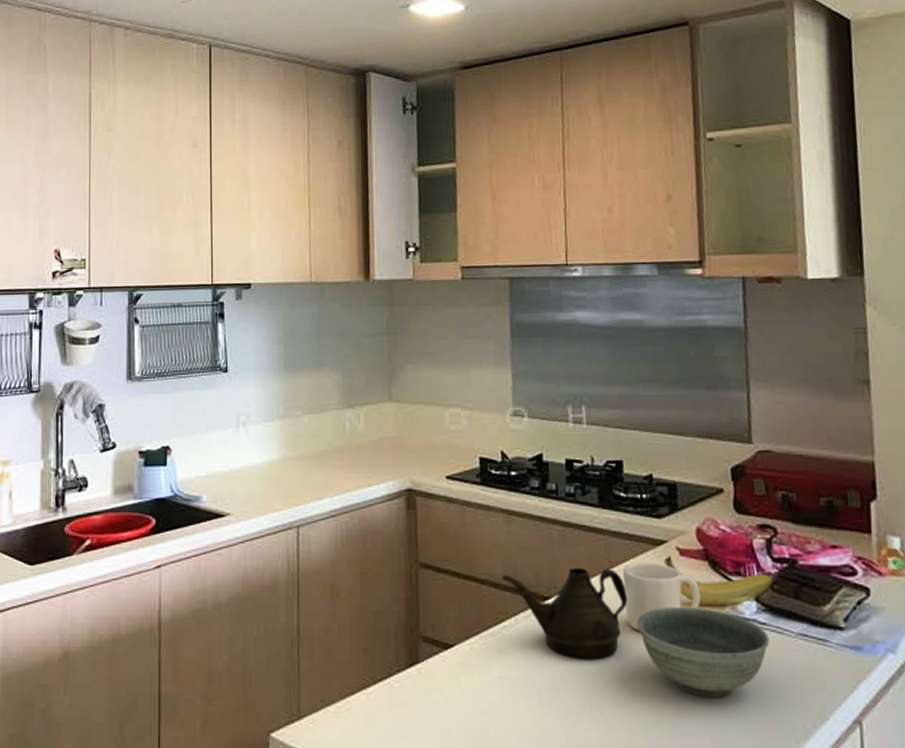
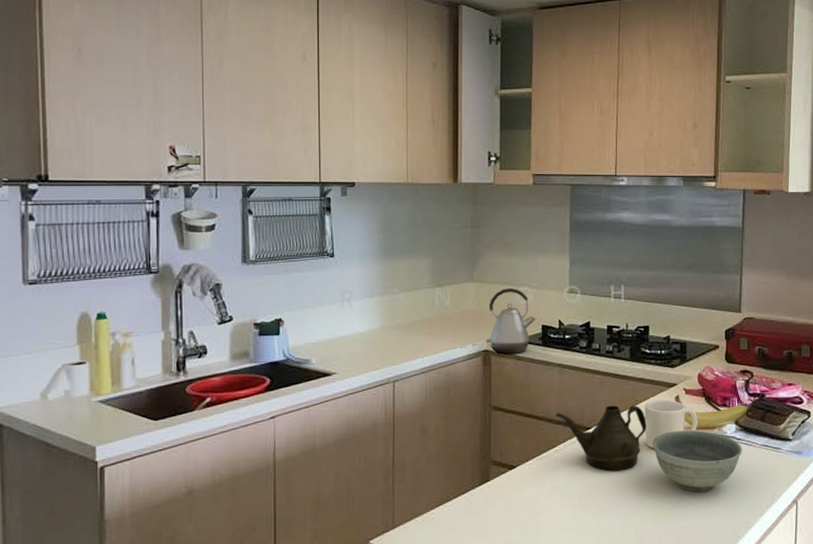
kettle: none [408,410,472,494] -> present [485,288,536,354]

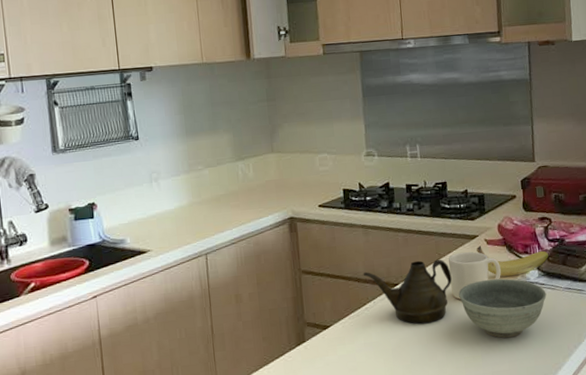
kettle: present [485,288,536,354] -> none [290,156,337,220]

